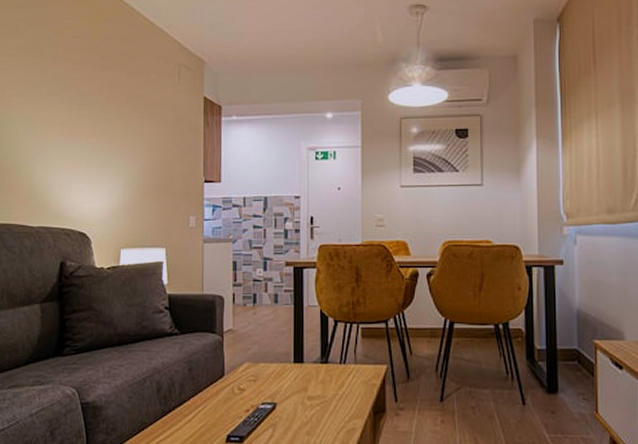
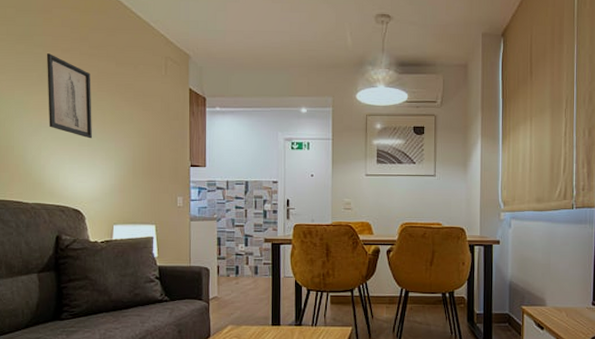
wall art: none [56,66,101,155] -> present [46,53,92,139]

